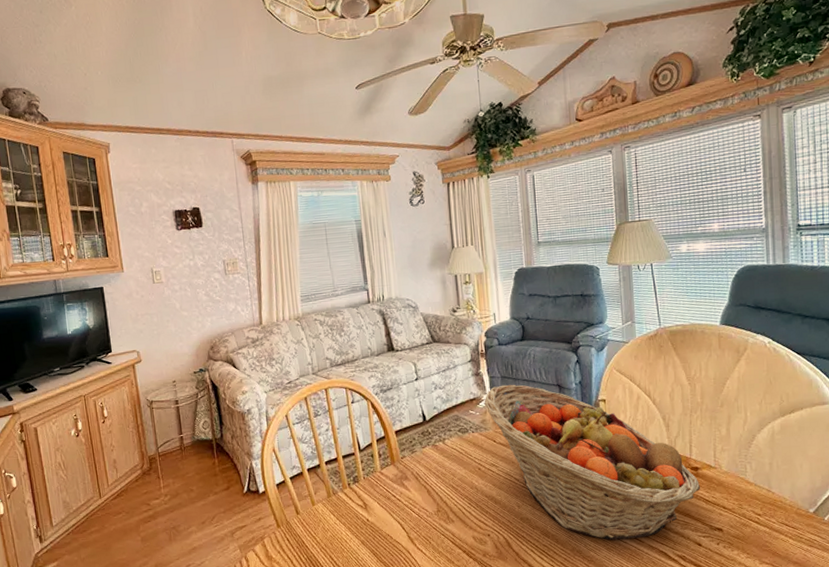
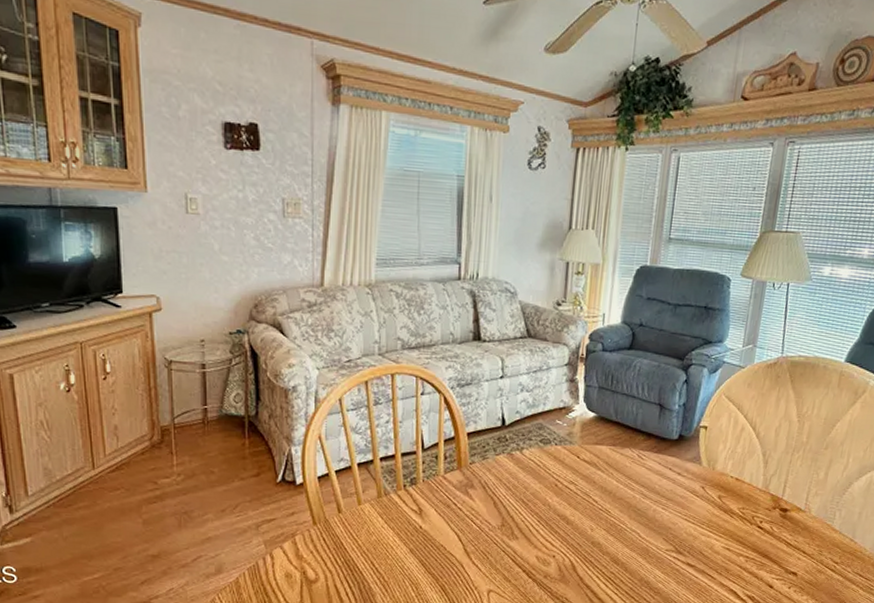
fruit basket: present [484,384,701,541] -> none [574,396,786,575]

